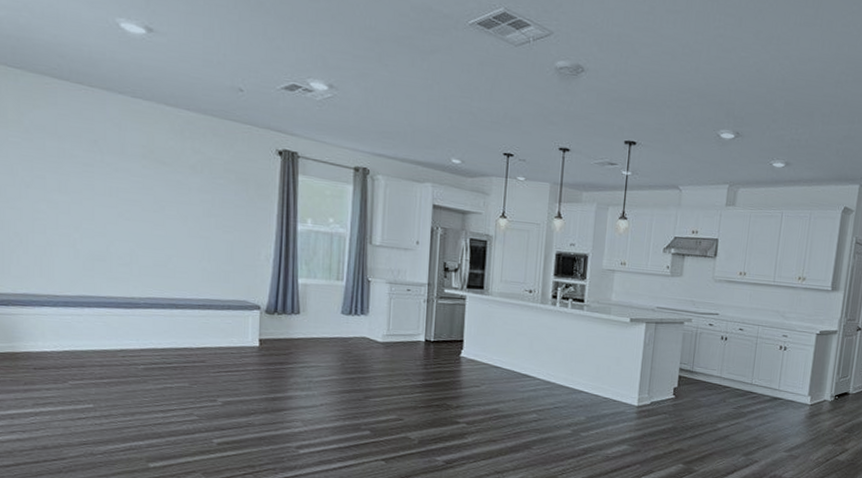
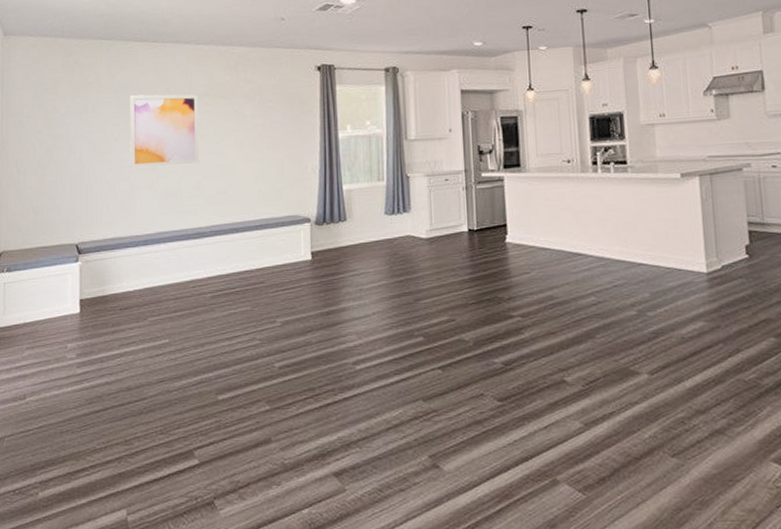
wall art: none [46,140,134,231] -> present [130,94,200,169]

